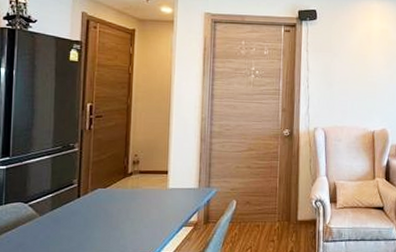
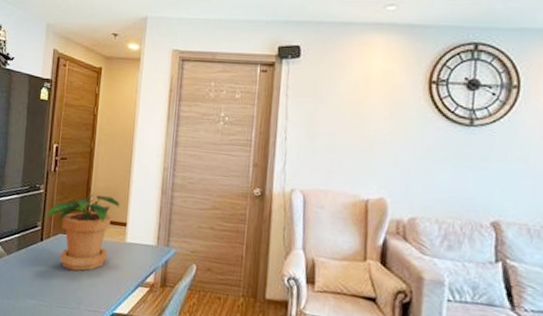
potted plant: none [80,148,160,222] -> present [44,194,119,271]

